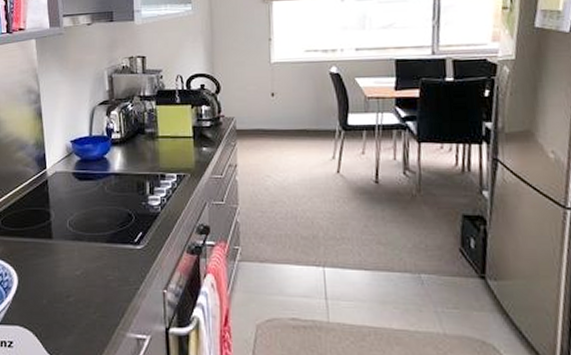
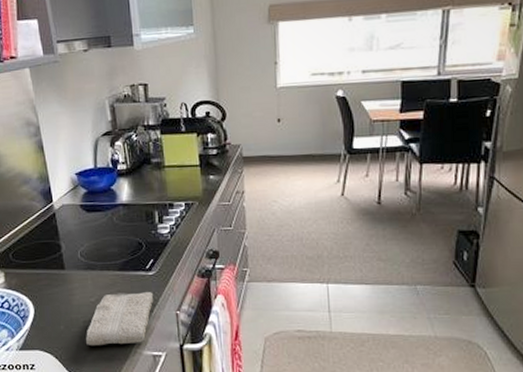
washcloth: none [68,266,141,325] -> present [86,291,154,345]

